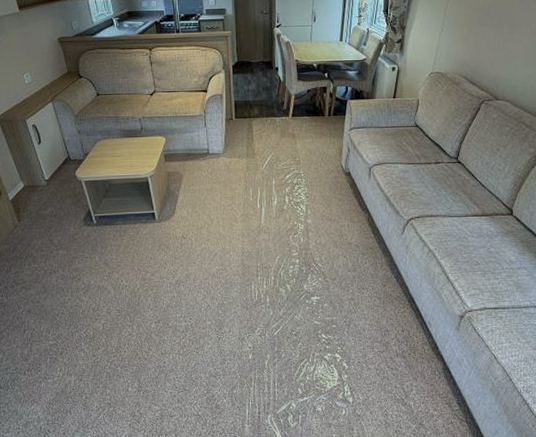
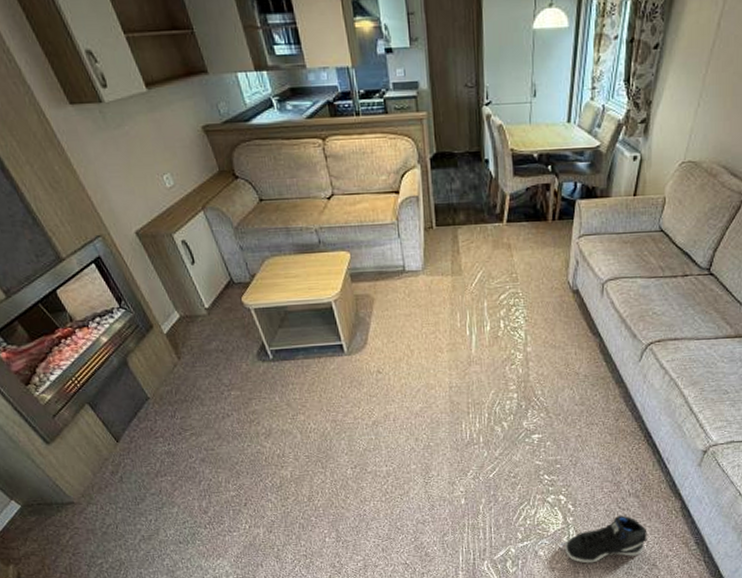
sneaker: none [341,374,414,420] -> present [565,515,647,564]

